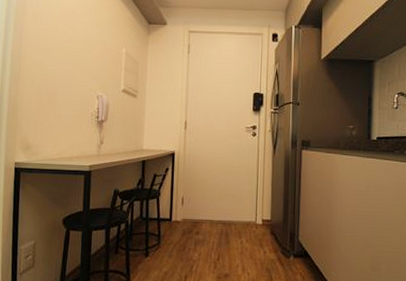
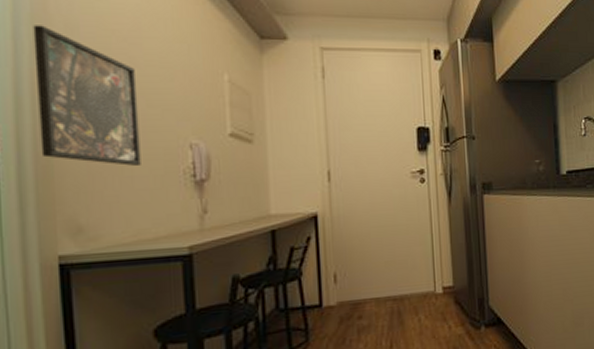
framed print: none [12,14,70,108] -> present [33,25,141,166]

